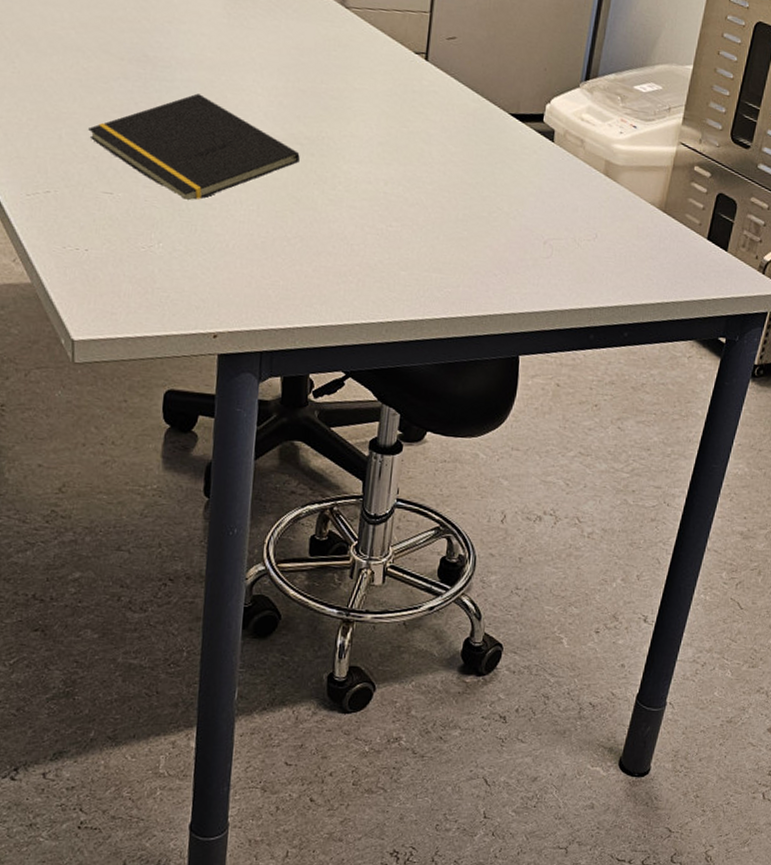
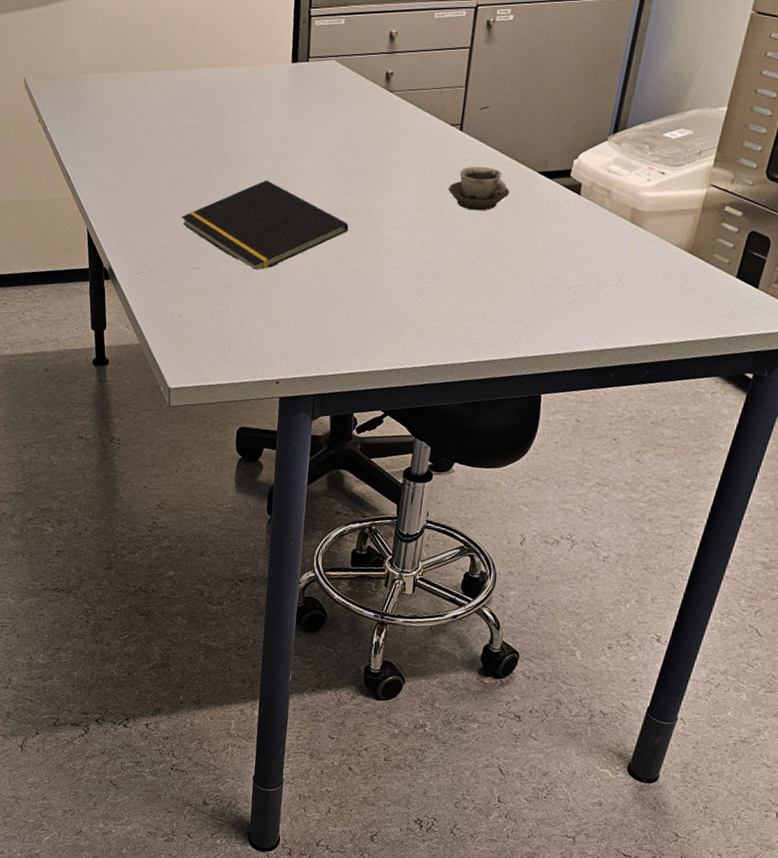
cup: none [413,100,480,151] -> present [447,166,509,211]

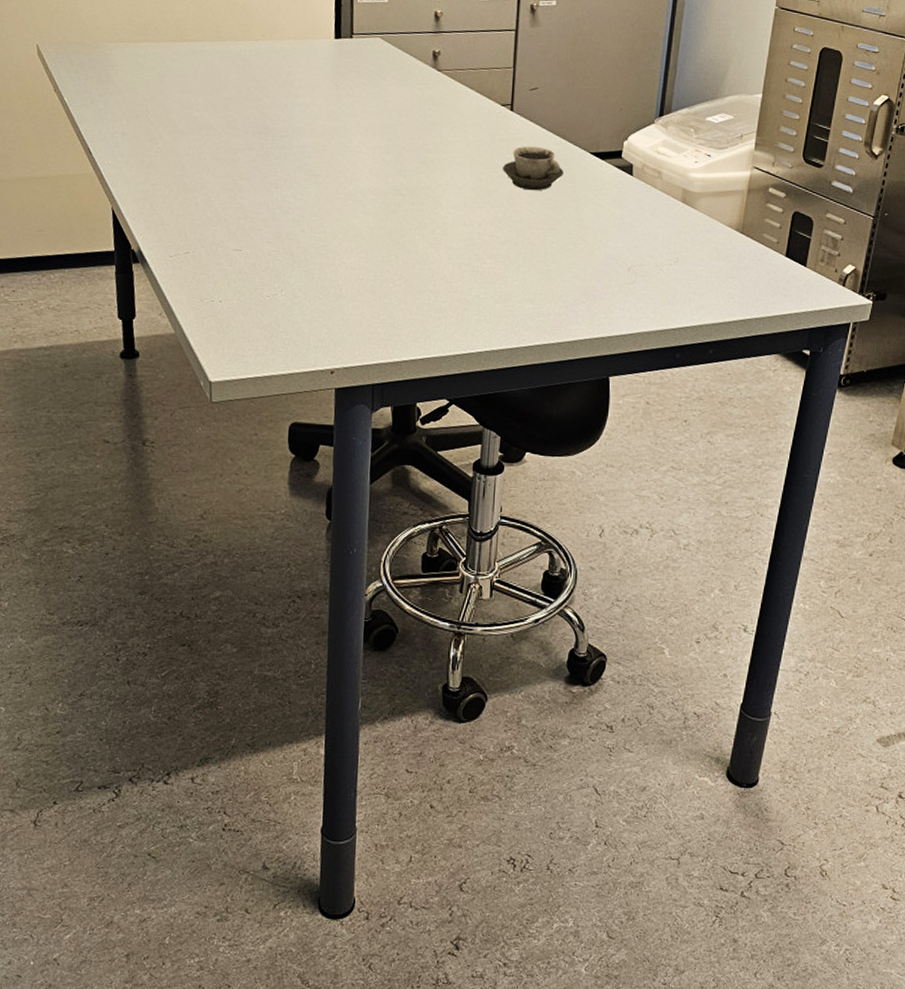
notepad: present [182,180,349,270] -> none [220,157,402,251]

